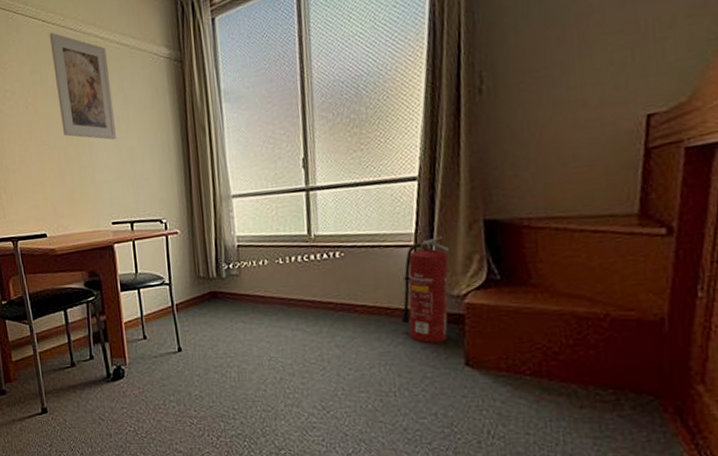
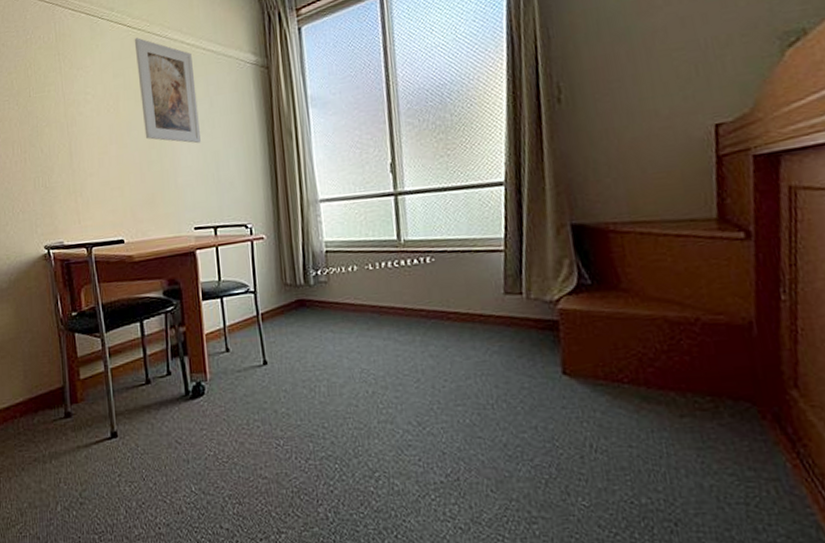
fire extinguisher: present [401,236,449,343] -> none [495,240,543,351]

